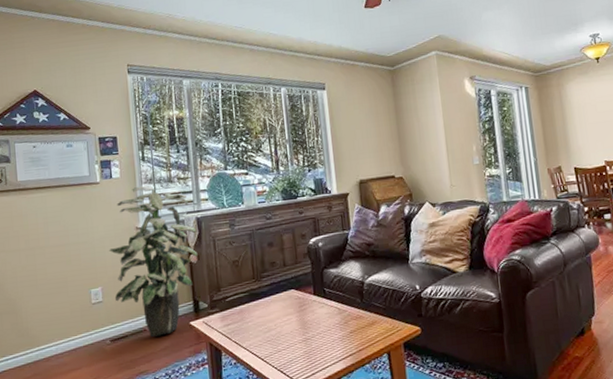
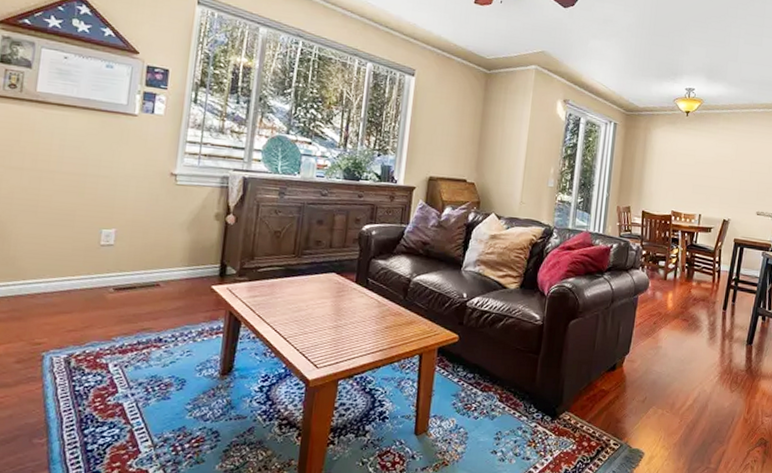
indoor plant: present [109,185,198,337] -> none [129,129,241,294]

